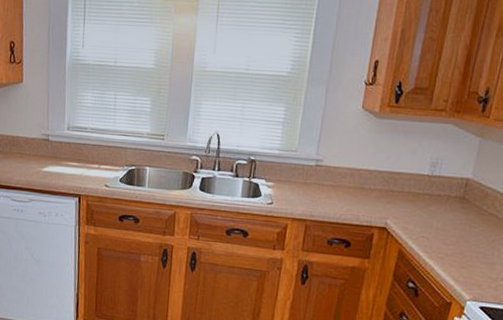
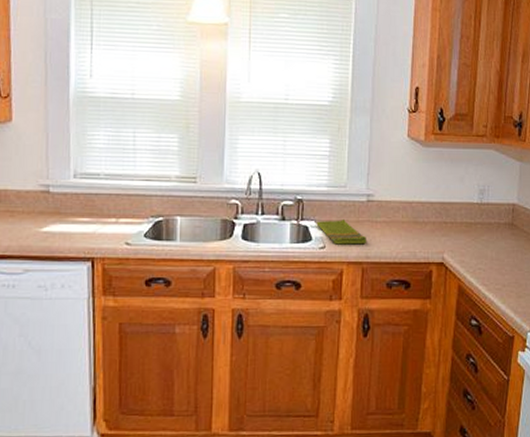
dish towel: none [266,179,313,204] -> present [316,218,367,245]

